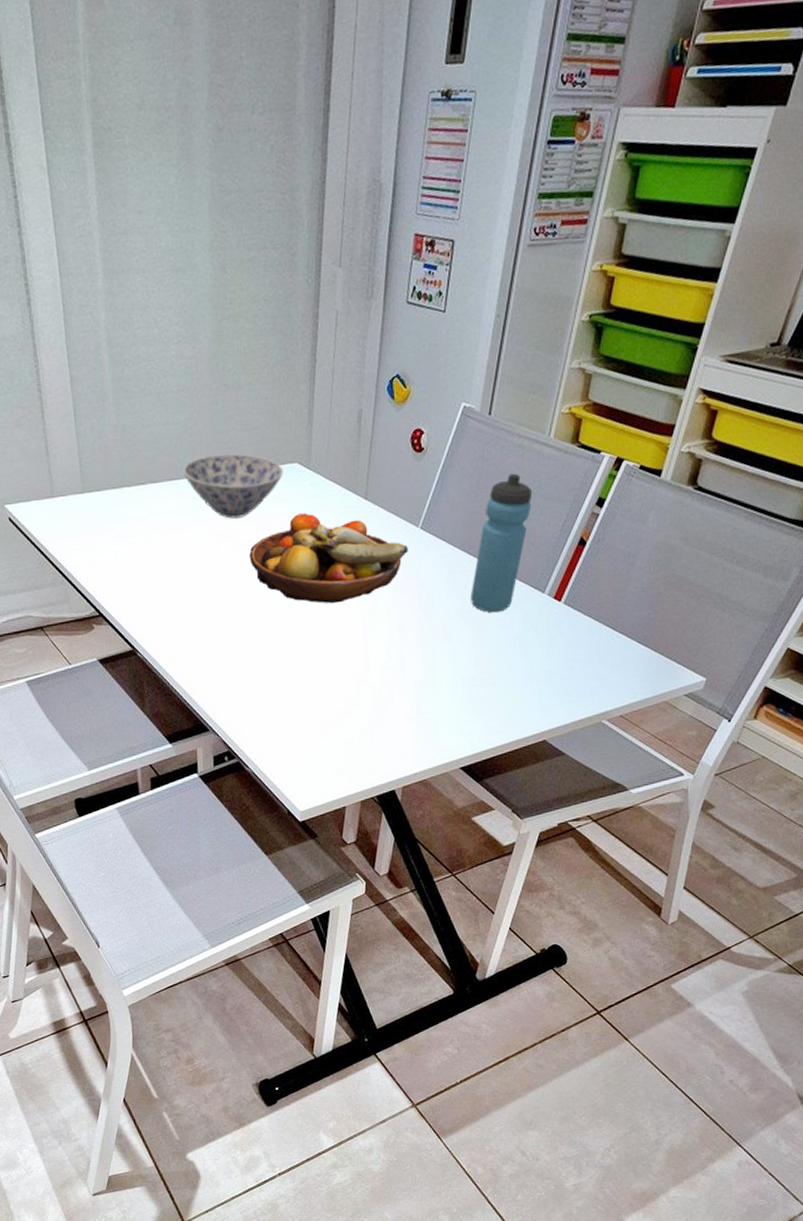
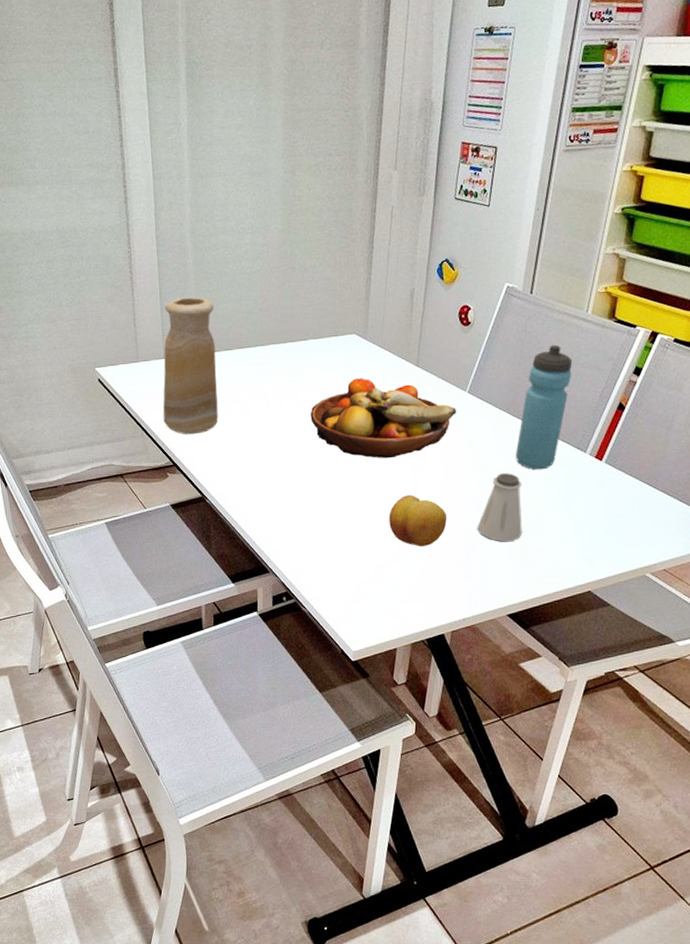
vase: none [81,420,148,581] -> present [162,297,218,435]
bowl: present [182,453,283,519] -> none [252,326,342,382]
fruit: none [336,643,398,698] -> present [388,495,447,546]
saltshaker: none [429,617,478,691] -> present [477,473,523,541]

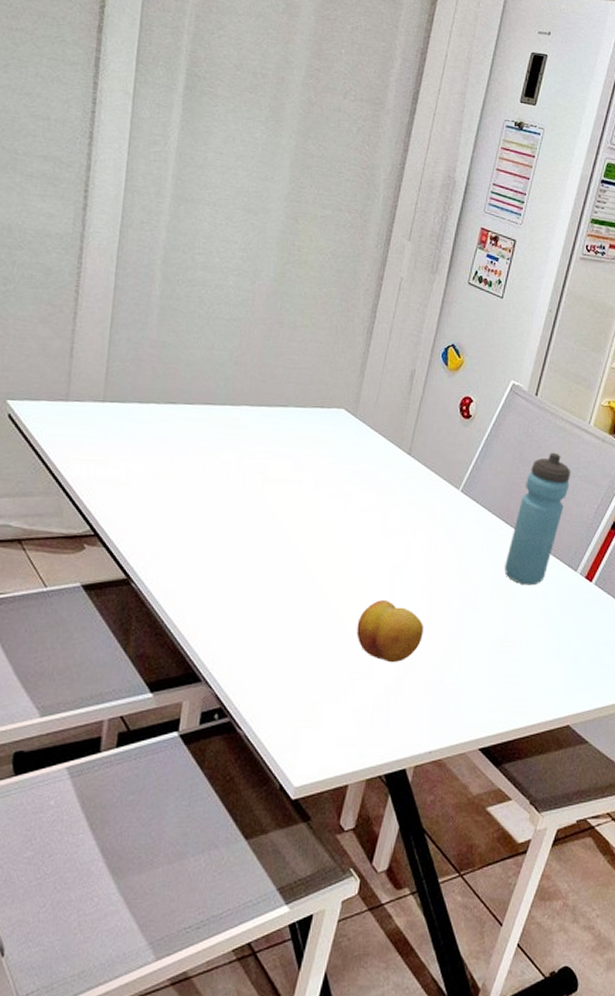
vase: present [162,297,218,435] -> none [89,333,179,500]
fruit bowl: present [310,378,456,459] -> none [279,459,447,556]
saltshaker: present [477,473,523,541] -> none [456,585,509,663]

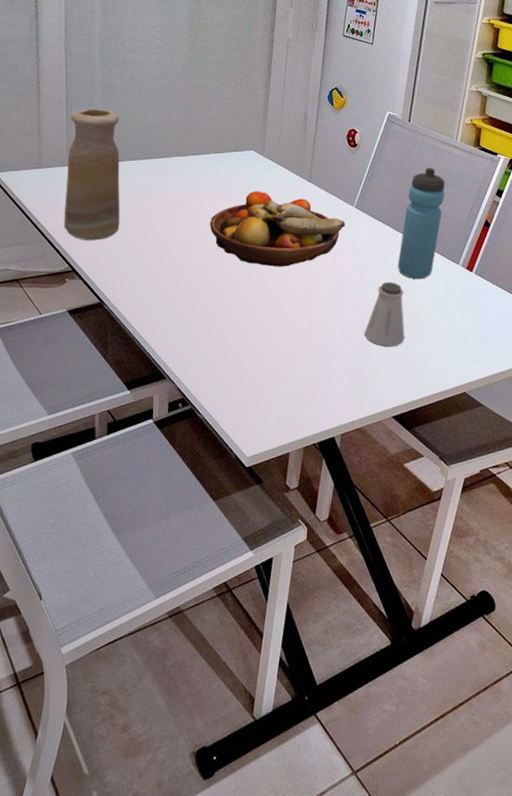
vase: none [89,333,179,500] -> present [64,108,120,241]
fruit bowl: none [279,459,447,556] -> present [210,191,345,268]
fruit: present [356,600,423,662] -> none [283,302,337,351]
saltshaker: none [456,585,509,663] -> present [364,282,405,346]

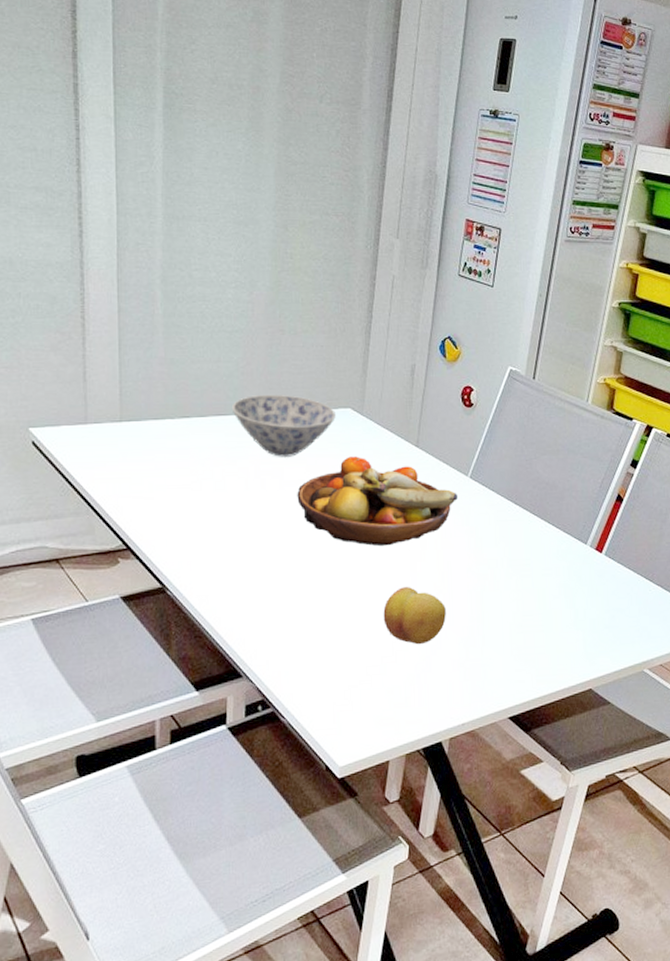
vase: present [64,108,120,241] -> none [116,353,187,513]
bowl: none [156,140,241,193] -> present [231,395,336,457]
fruit: none [283,302,337,351] -> present [383,587,446,644]
saltshaker: present [364,282,405,346] -> none [478,564,525,638]
water bottle: present [398,167,446,280] -> none [518,432,574,562]

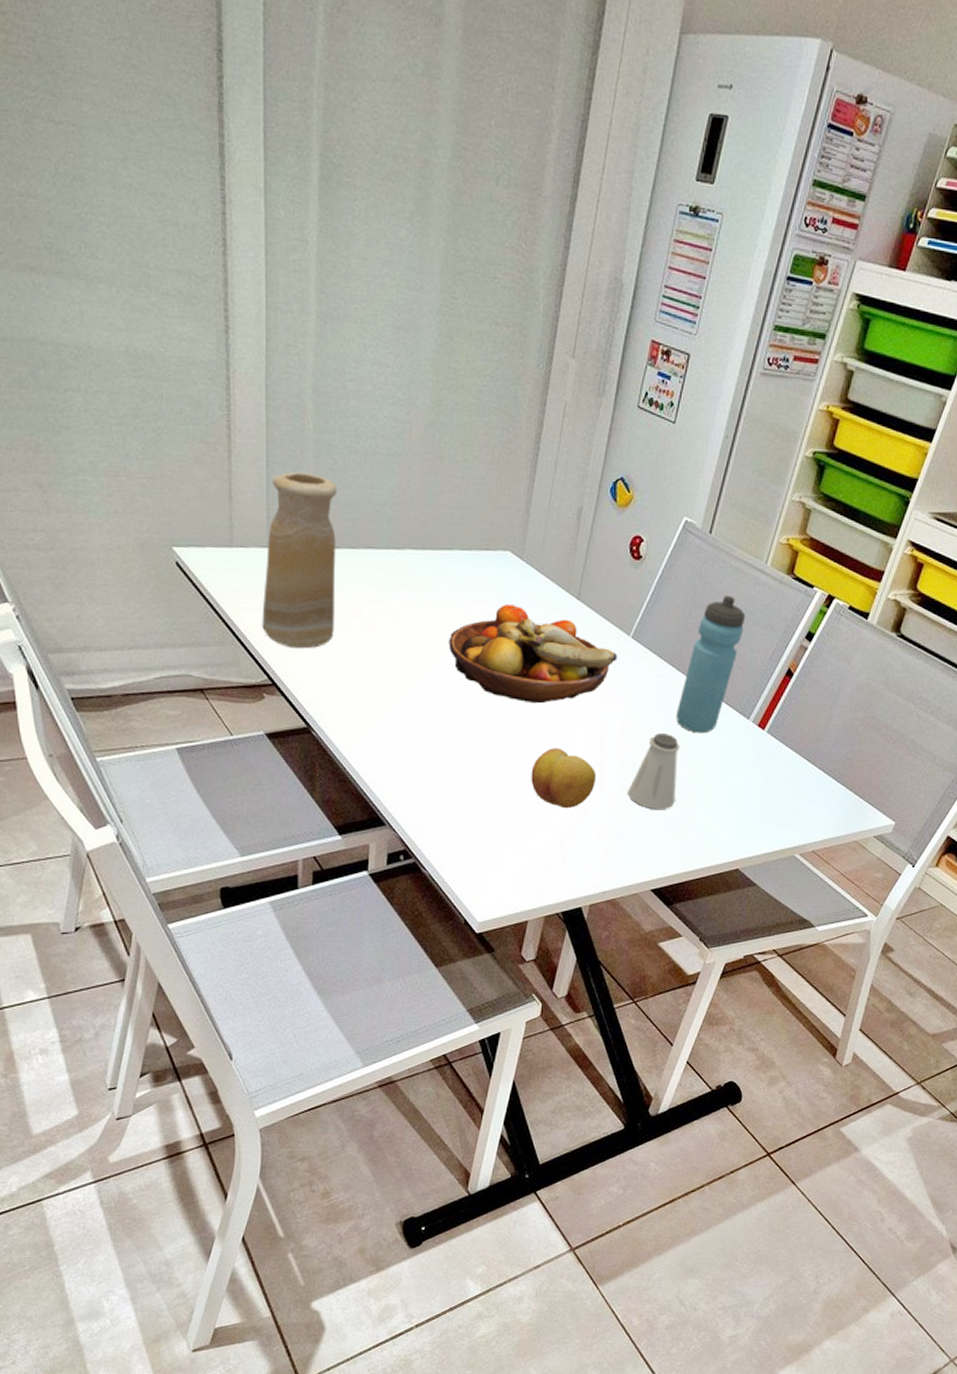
vase: none [116,353,187,513] -> present [262,472,338,649]
bowl: present [231,395,336,457] -> none [384,529,494,600]
saltshaker: none [478,564,525,638] -> present [628,733,681,809]
water bottle: none [518,432,574,562] -> present [676,595,746,734]

